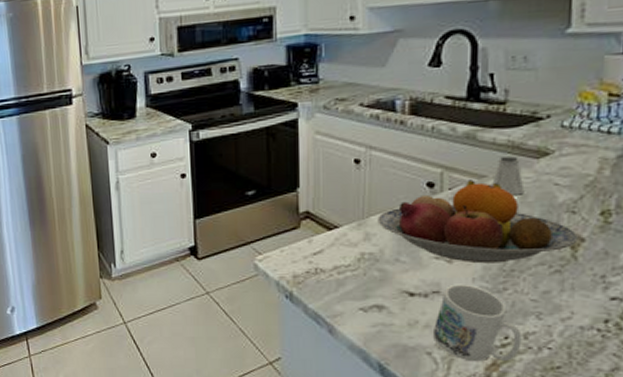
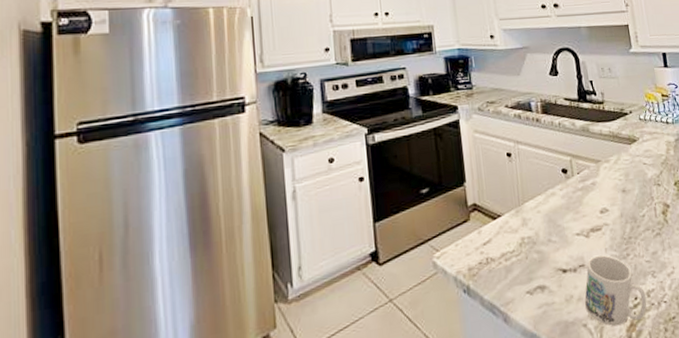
fruit bowl: present [378,180,578,264] -> none [530,164,666,235]
saltshaker: present [492,156,525,194] -> none [605,144,627,174]

